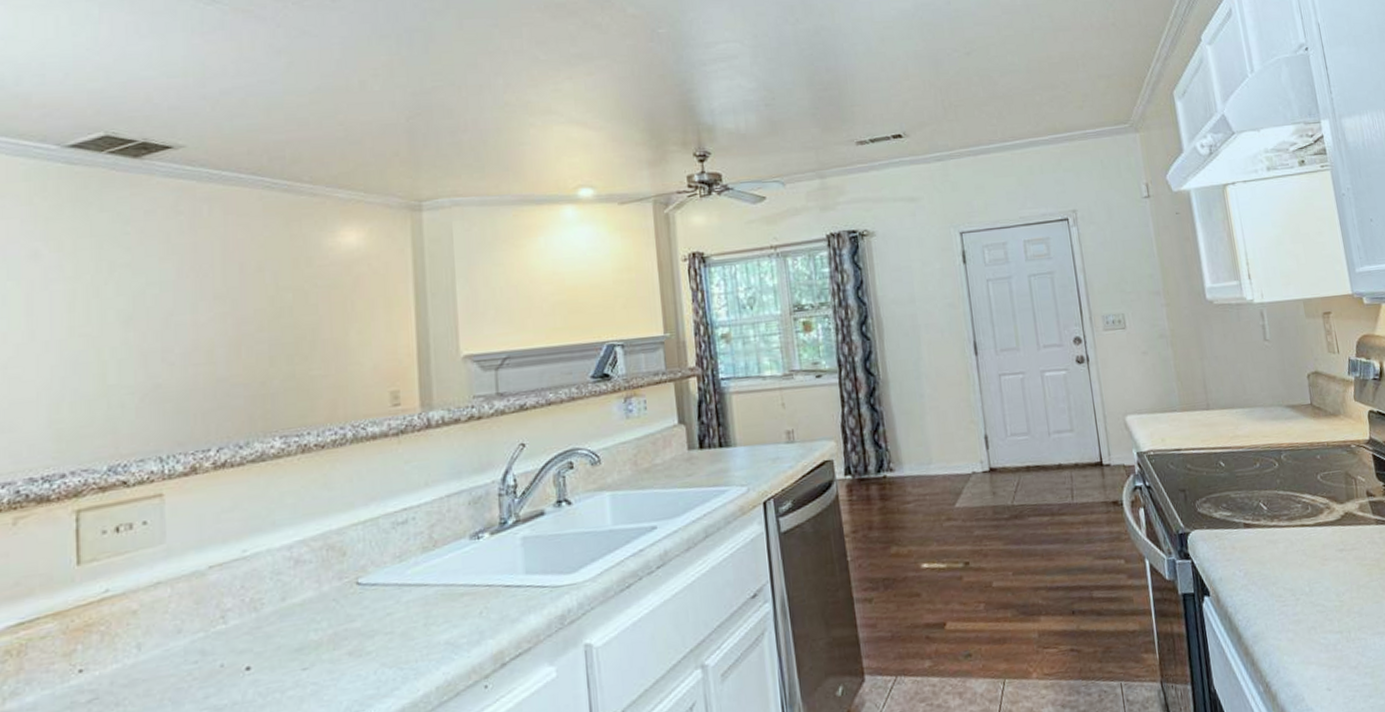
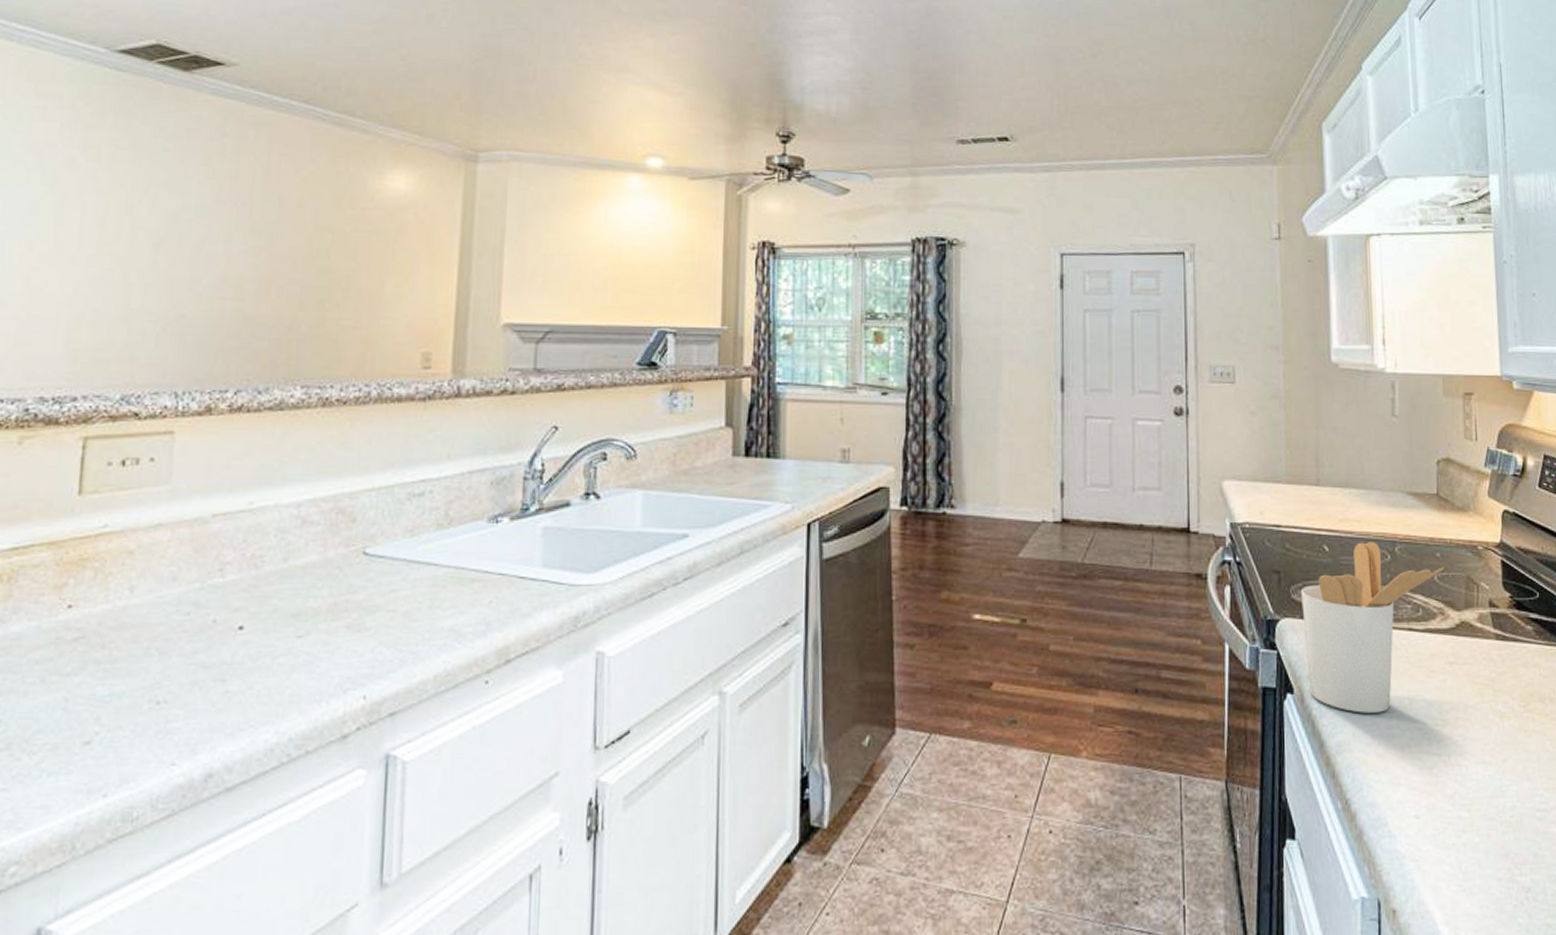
utensil holder: none [1205,453,1325,605] -> present [1301,542,1444,713]

